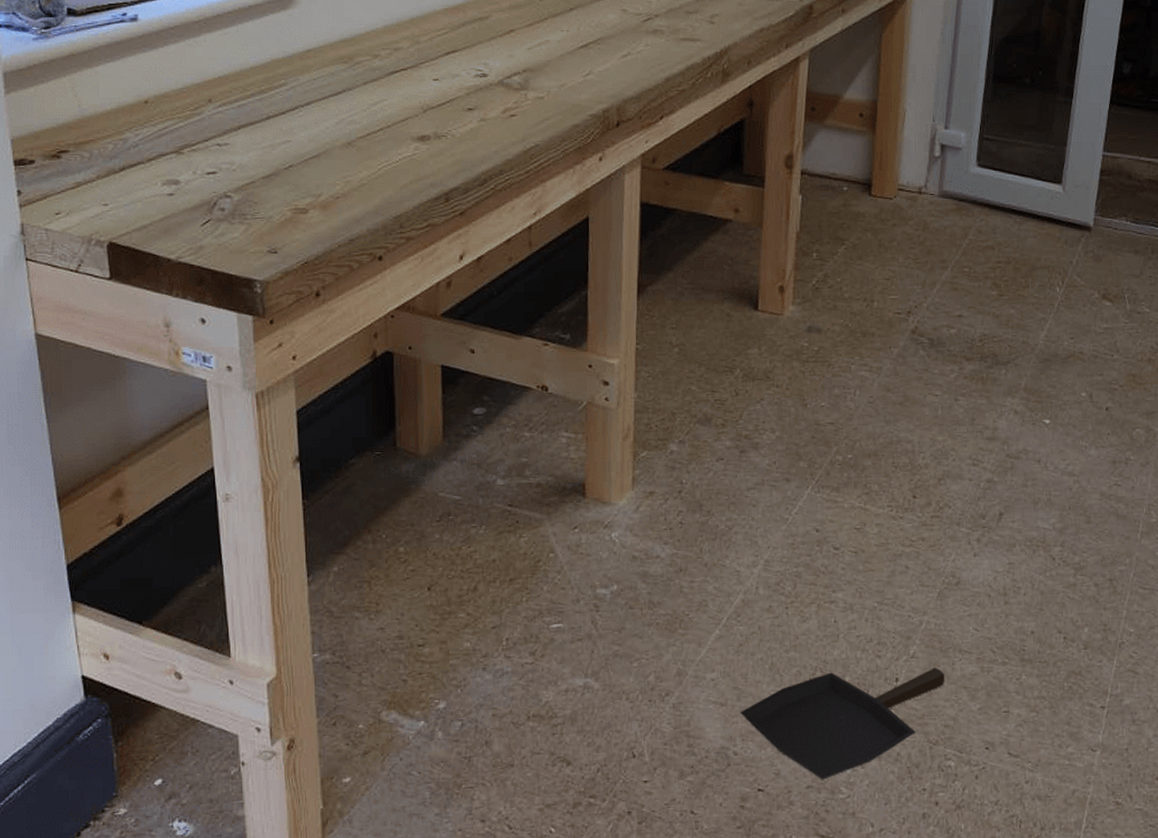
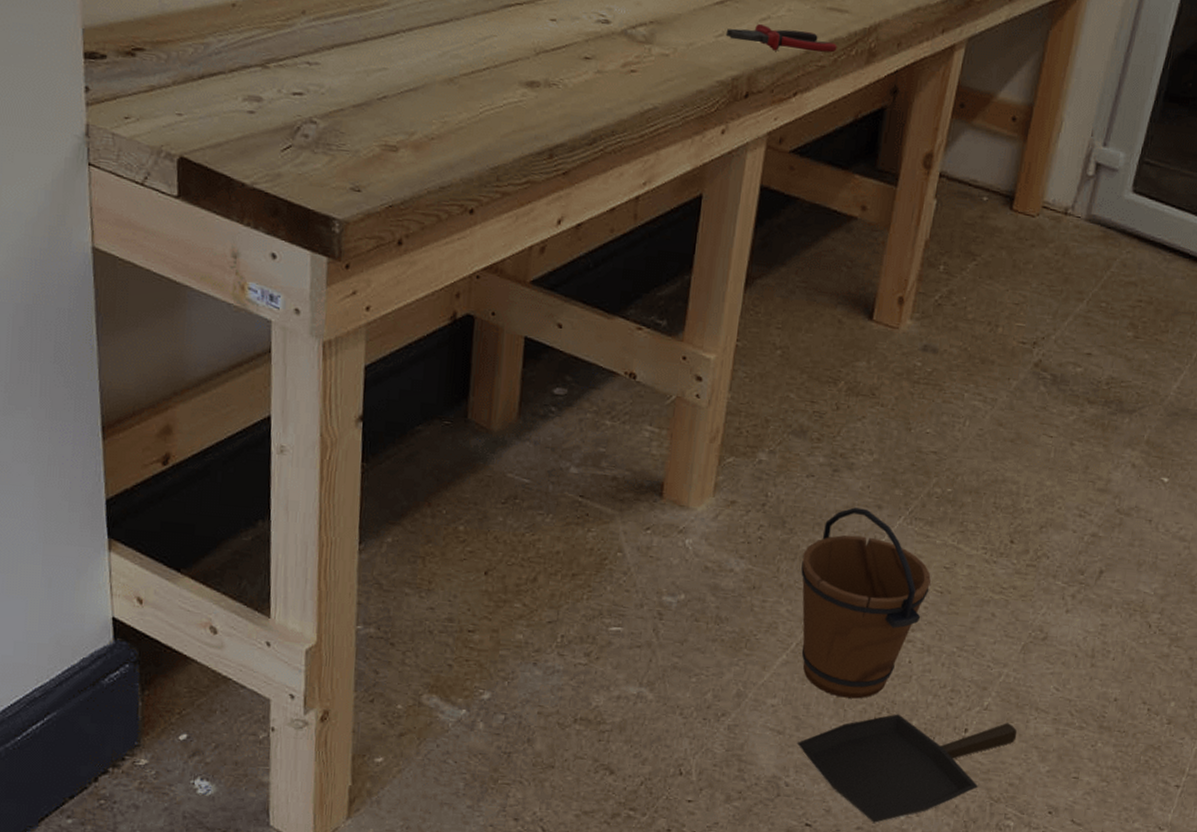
pliers: none [592,59,694,82] -> present [725,23,838,53]
bucket: none [722,483,844,664] -> present [801,507,931,699]

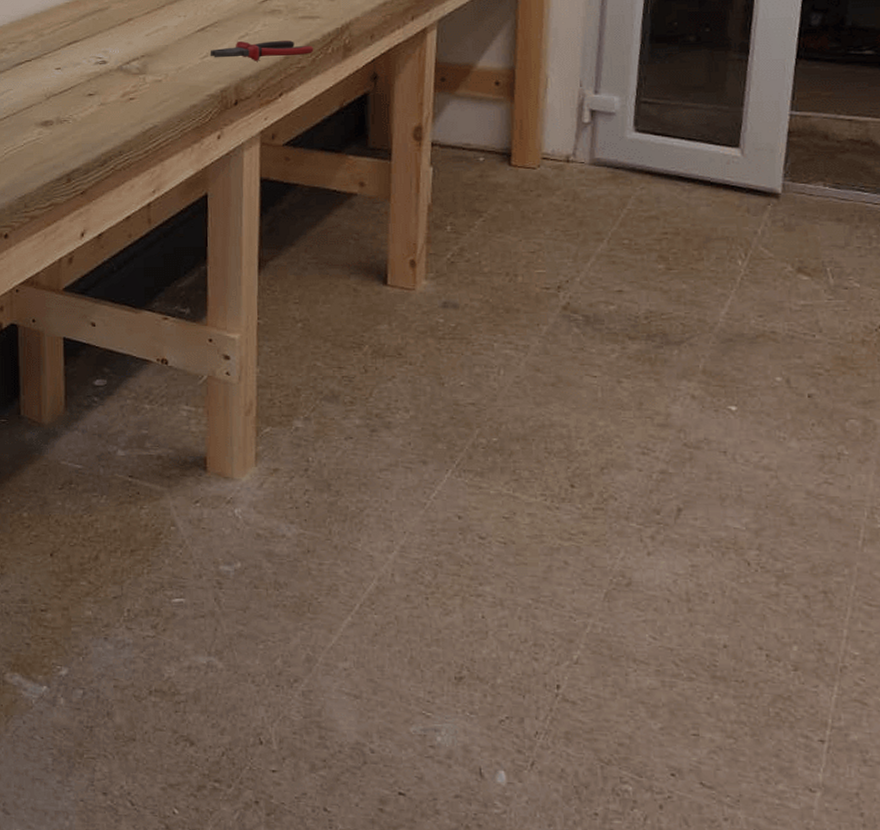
grill pan: present [796,714,1018,823] -> none [376,672,618,790]
bucket: present [801,507,931,699] -> none [353,465,491,658]

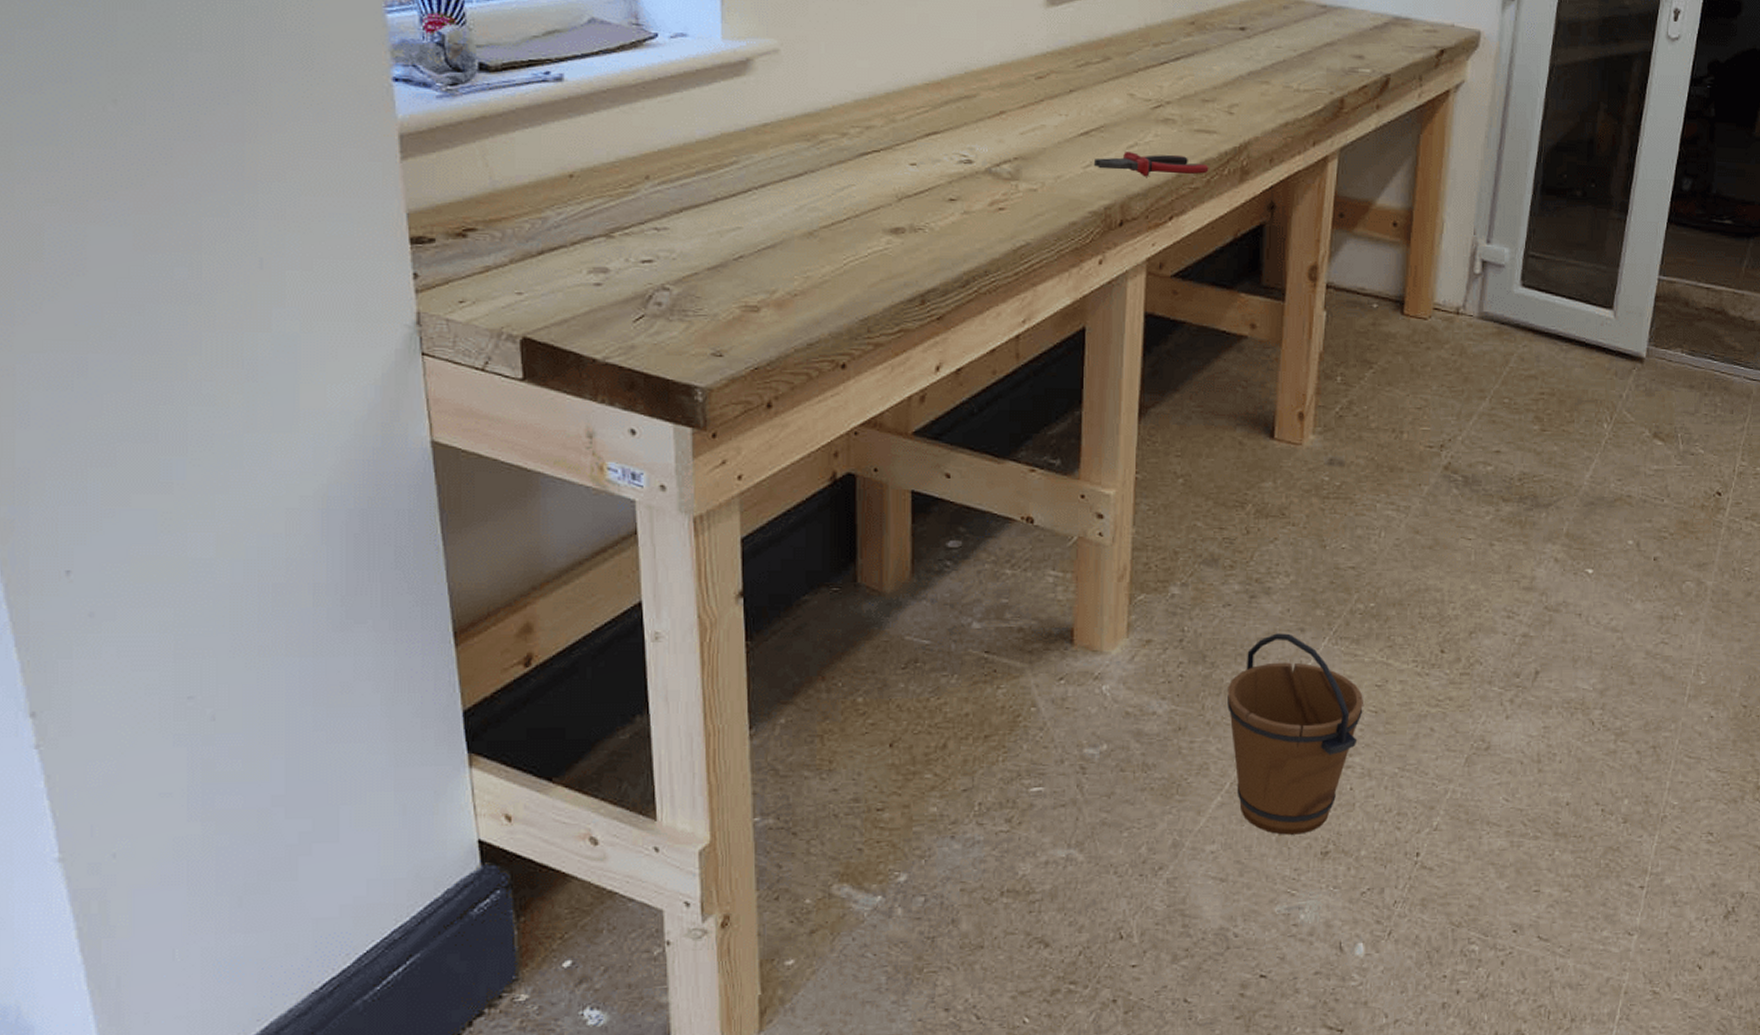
bucket: none [353,465,491,658] -> present [1227,633,1363,835]

